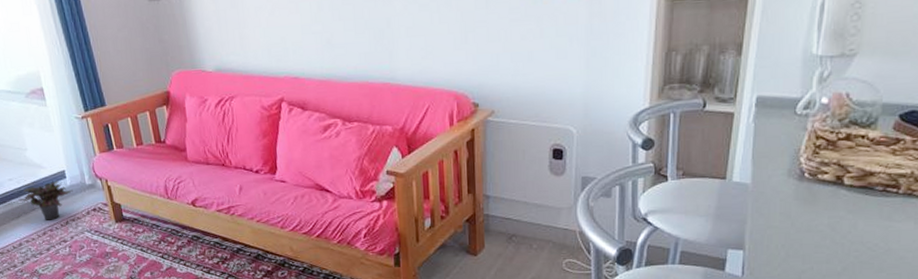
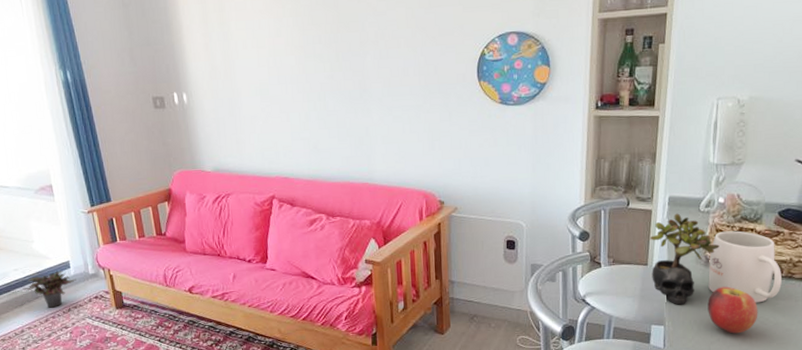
succulent plant: none [730,116,819,226] -> present [649,213,719,305]
fruit: none [800,205,865,261] -> present [707,286,758,334]
mug: none [802,137,899,225] -> present [708,230,782,303]

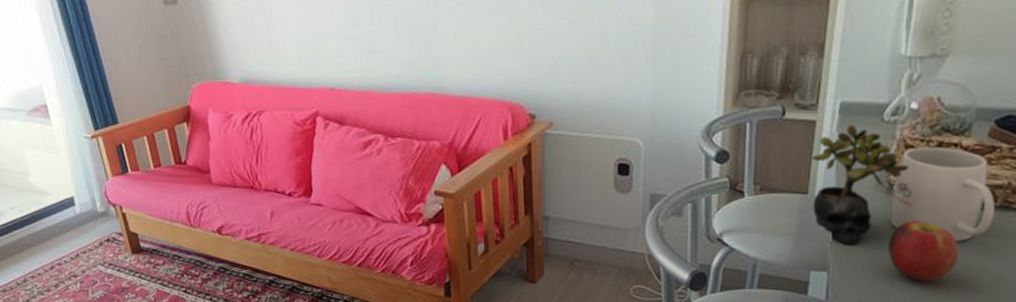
potted plant: present [22,270,76,308] -> none [21,208,83,253]

